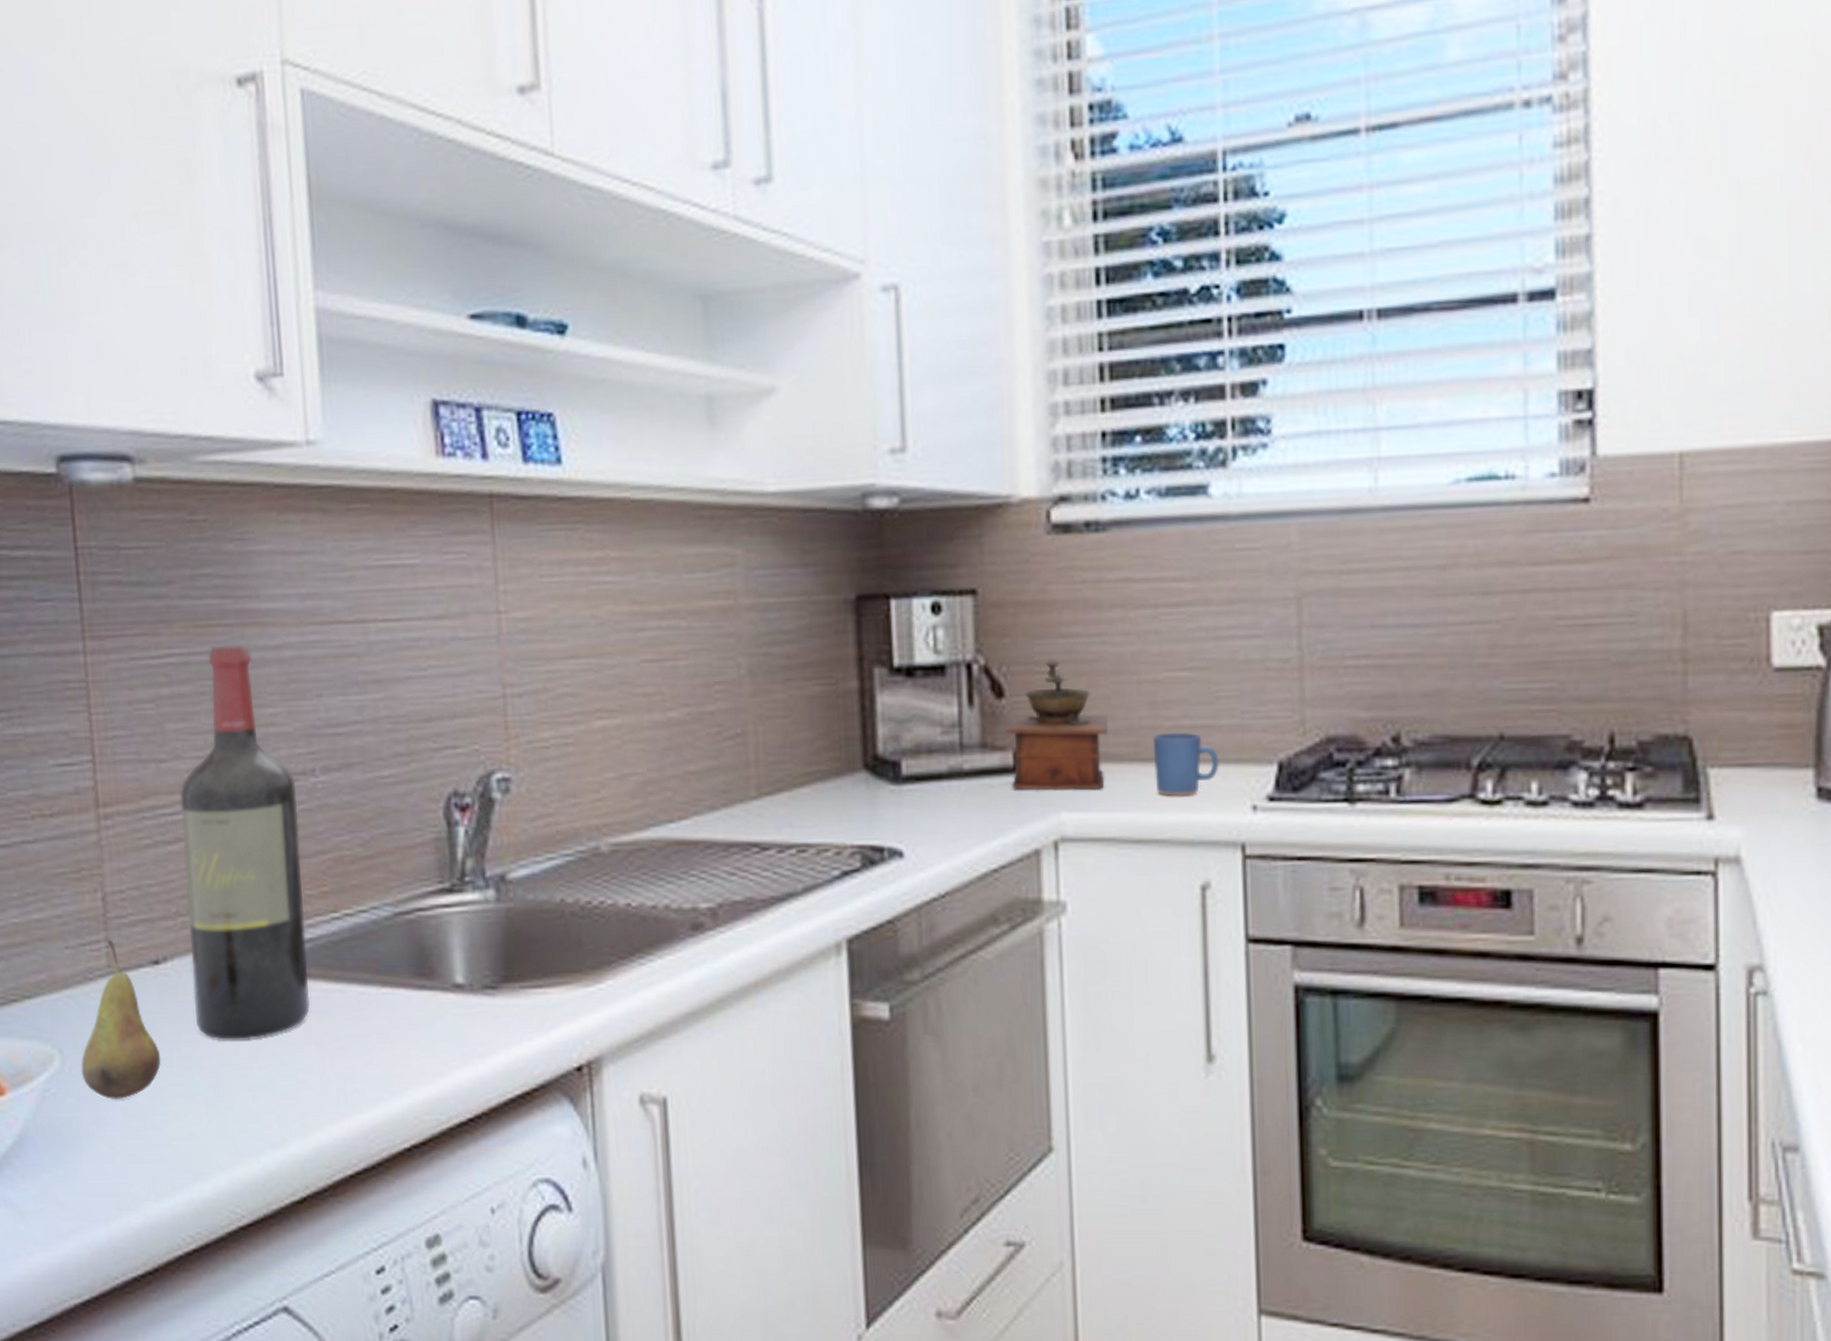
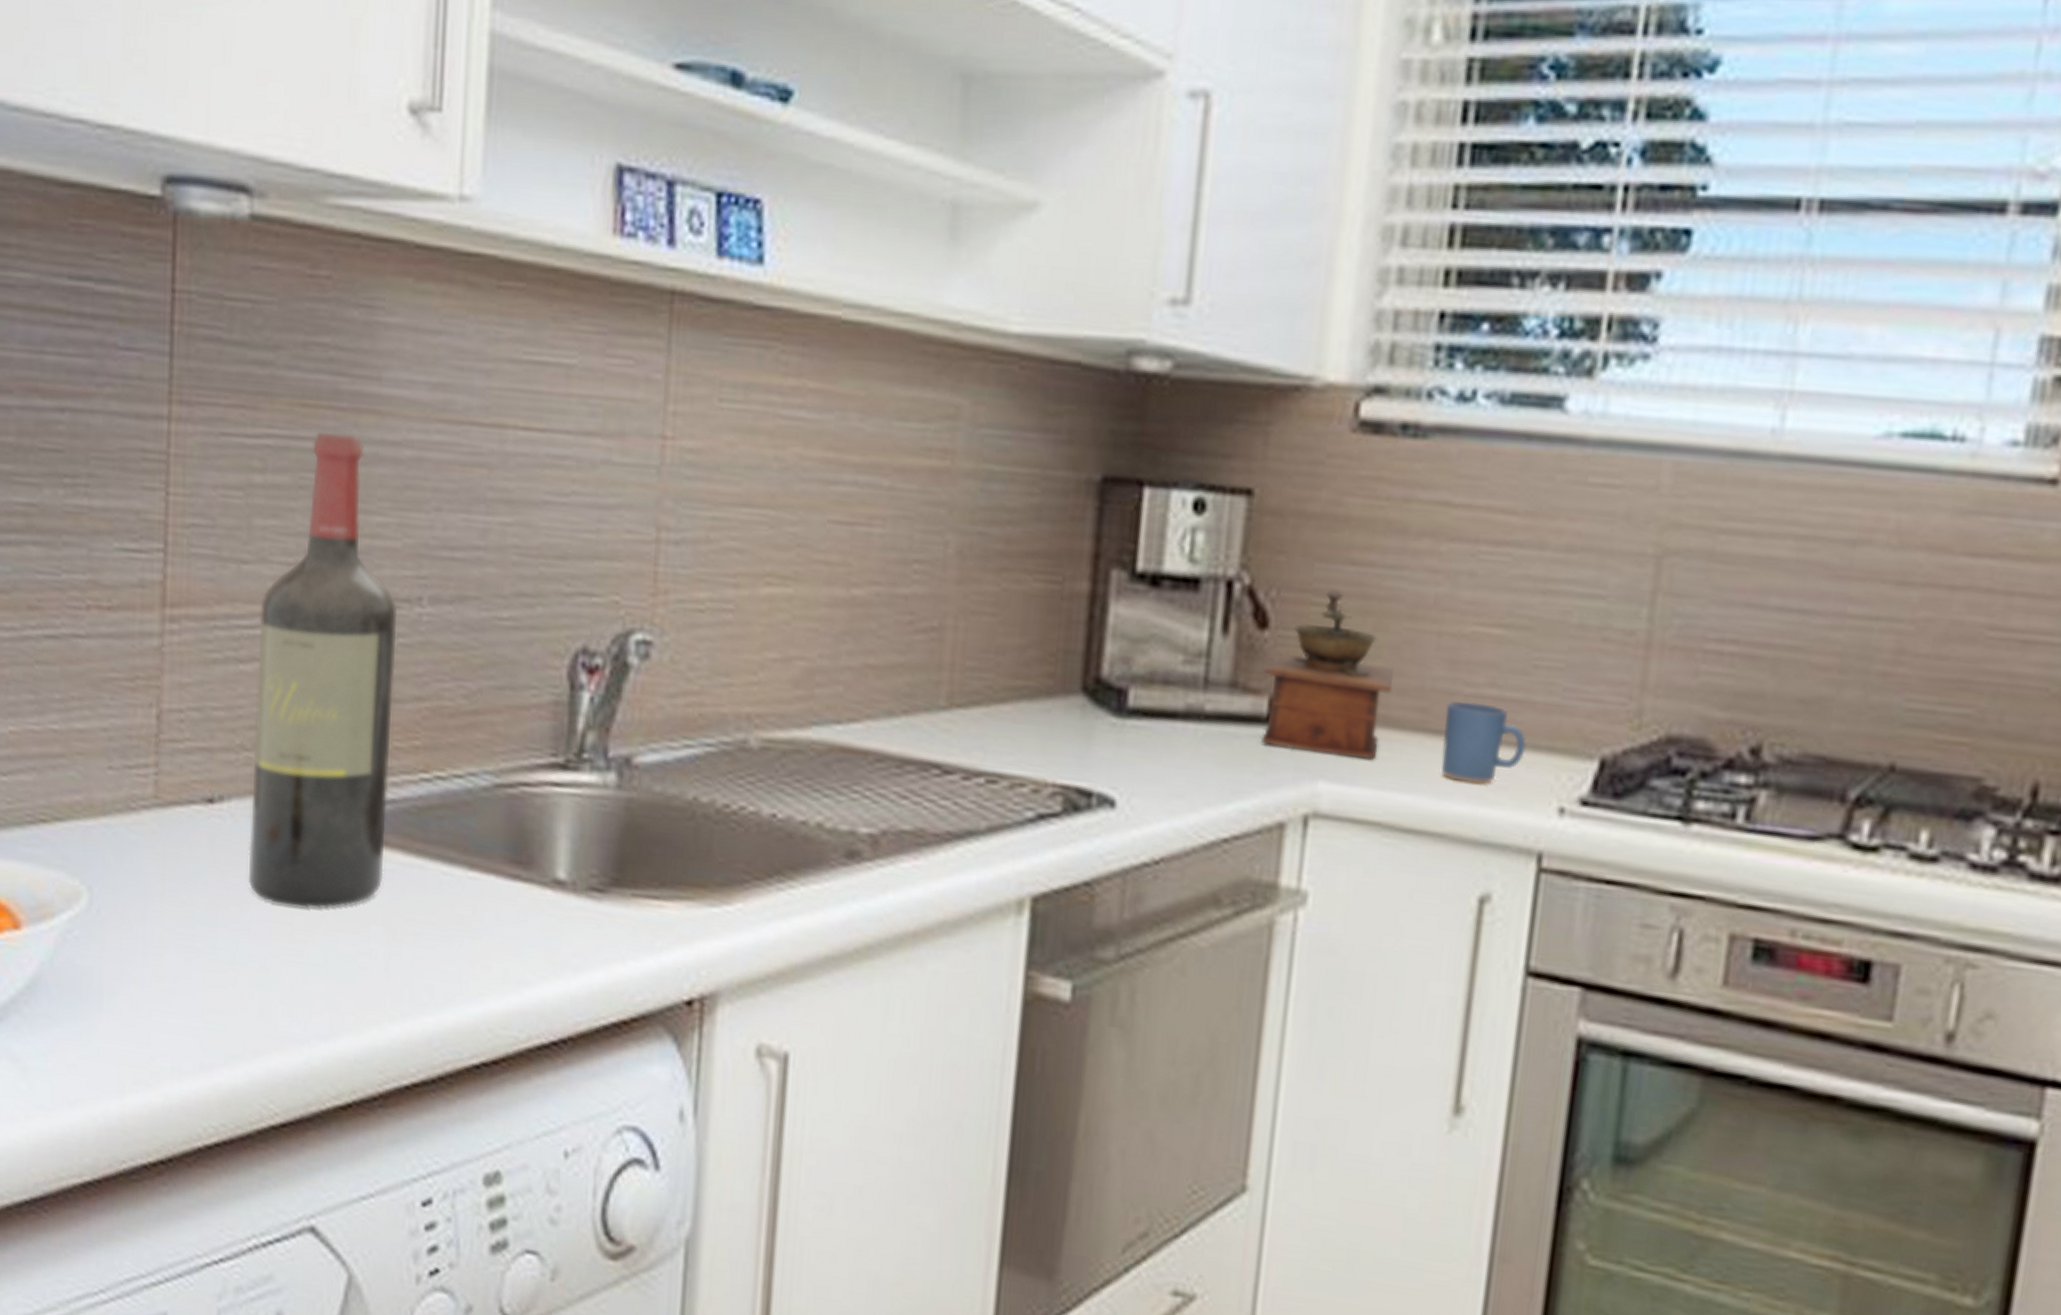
fruit: present [81,939,162,1100] -> none [110,765,204,956]

